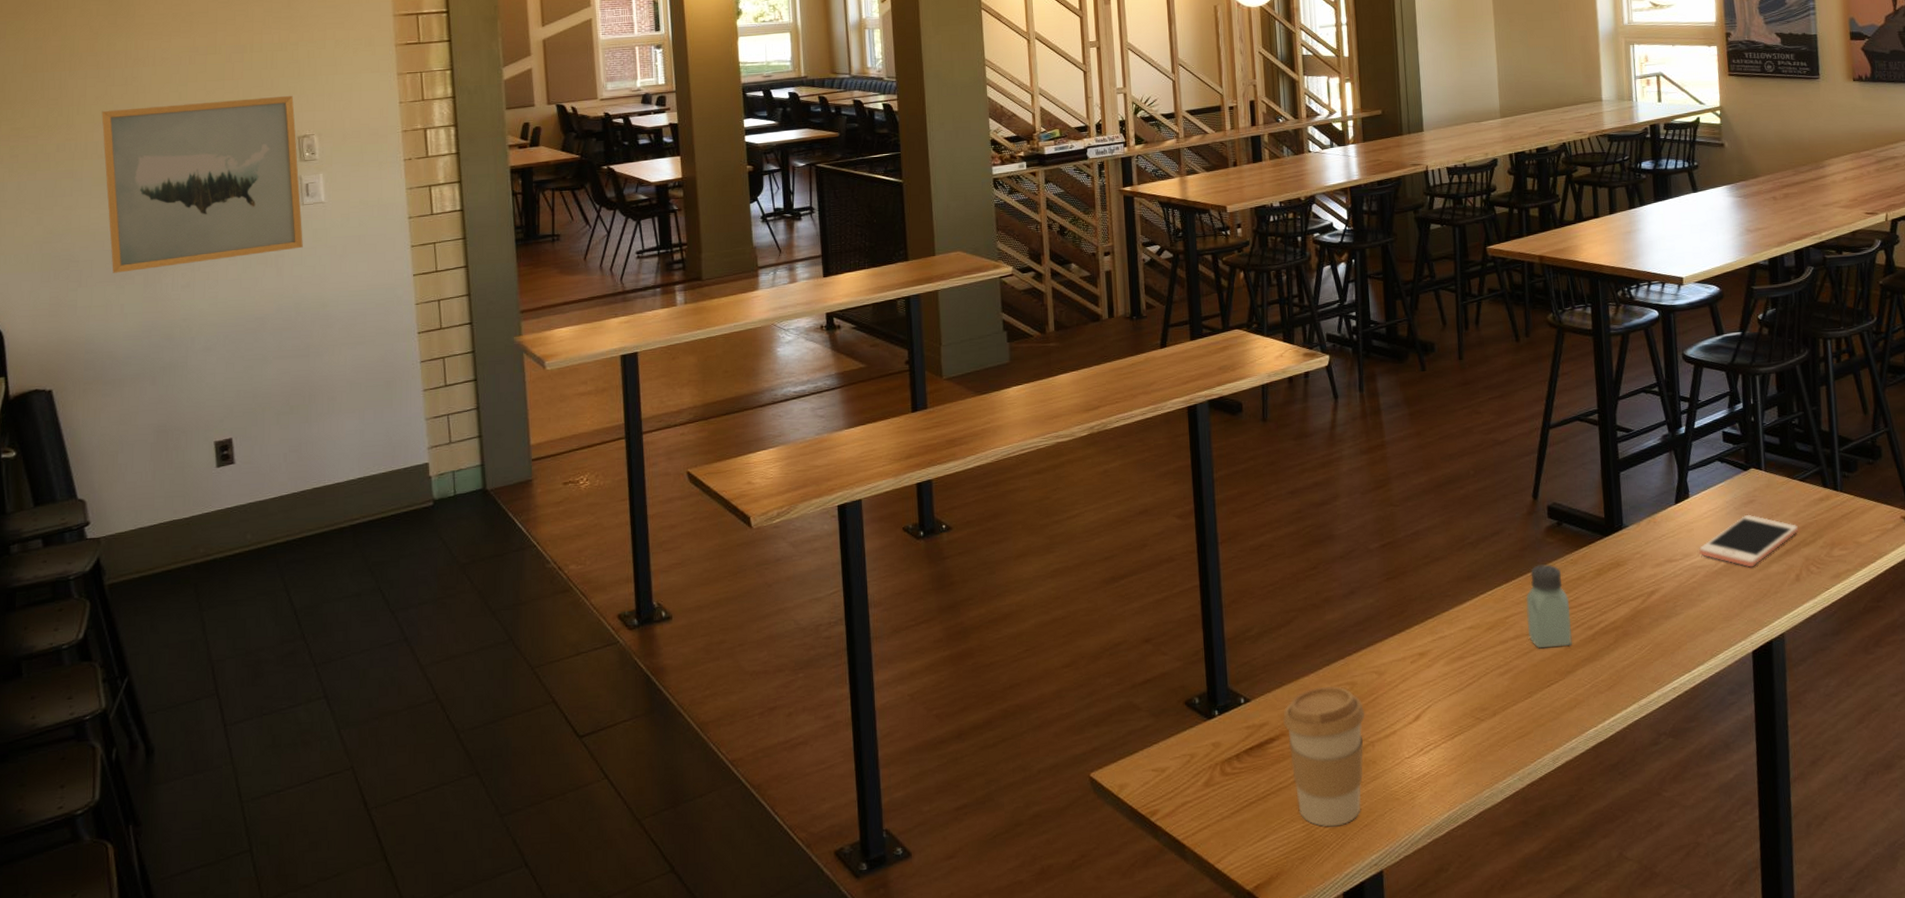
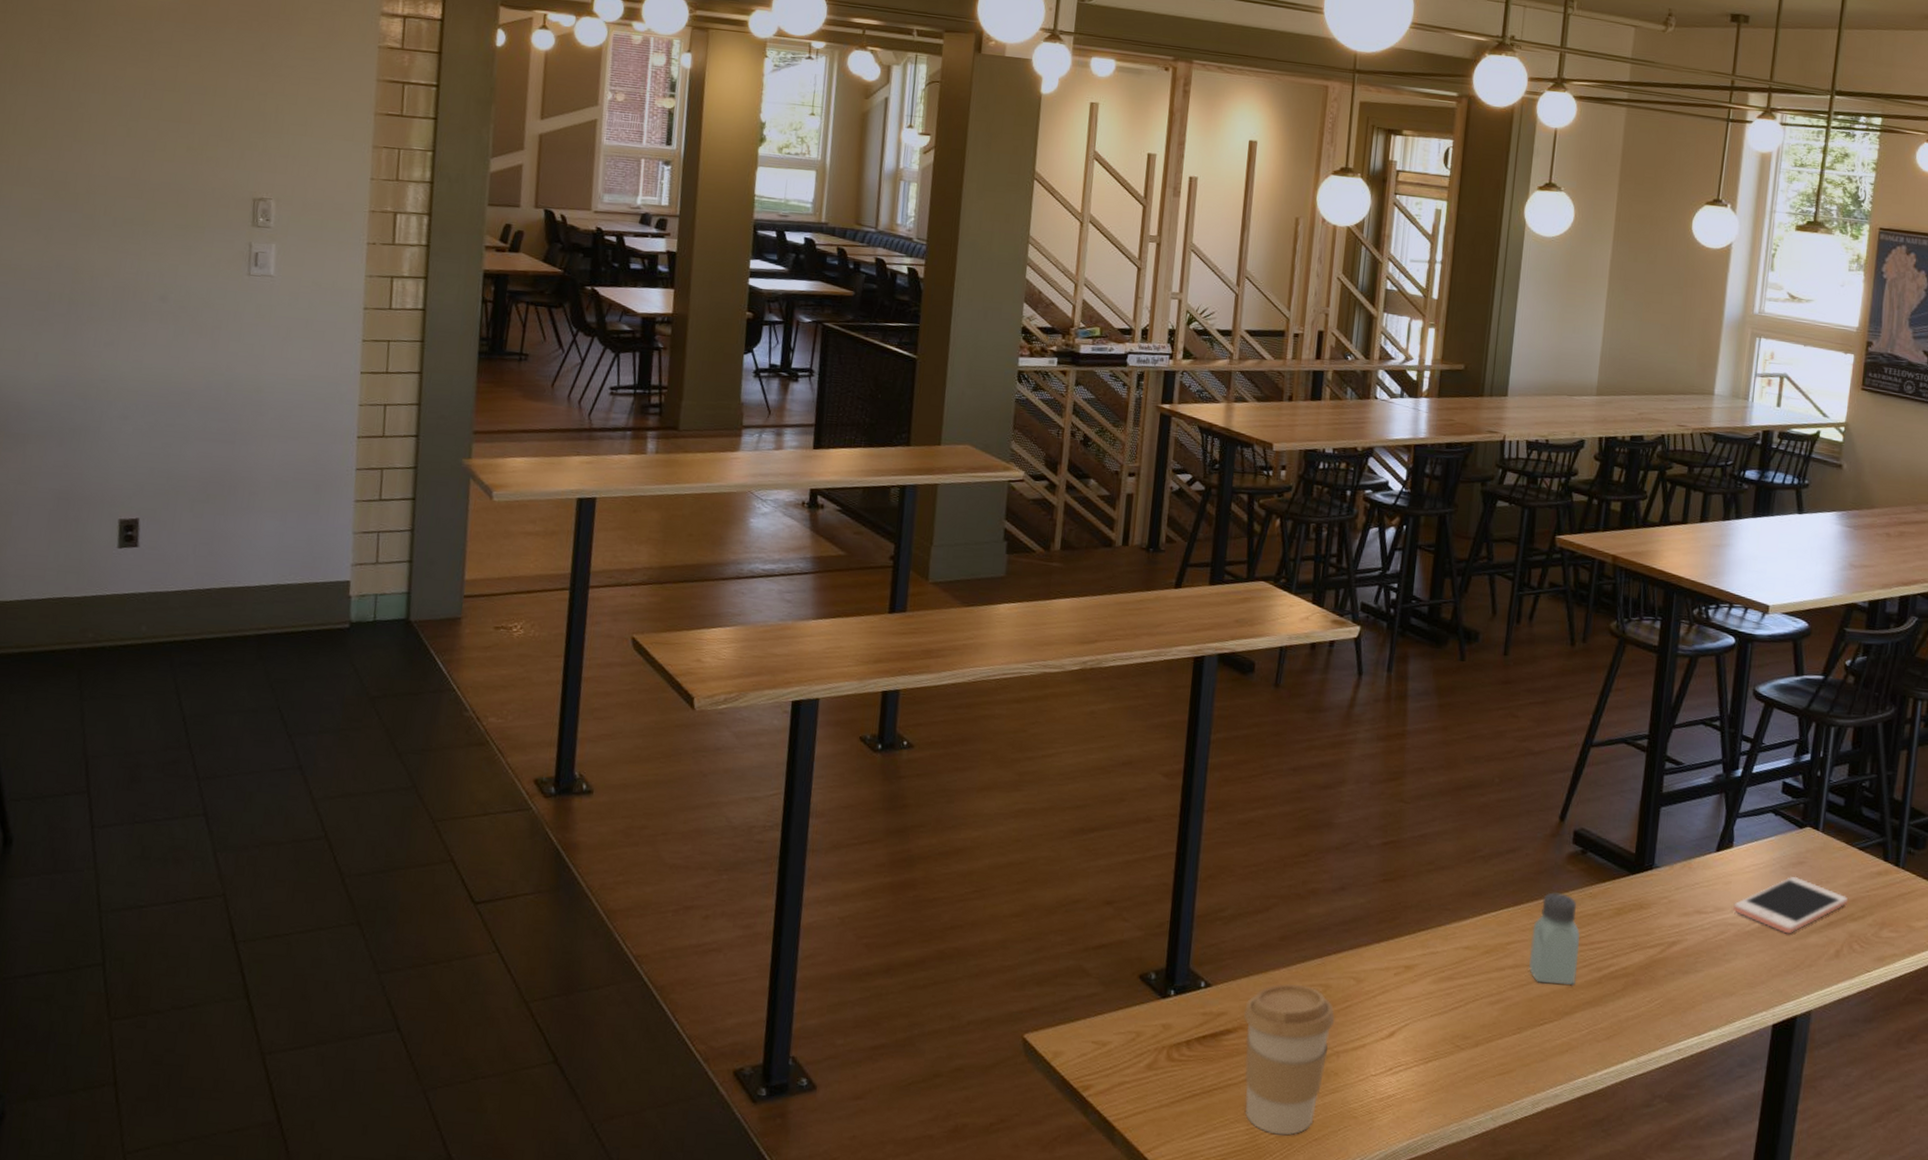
wall art: present [101,95,303,273] -> none [30,134,254,323]

